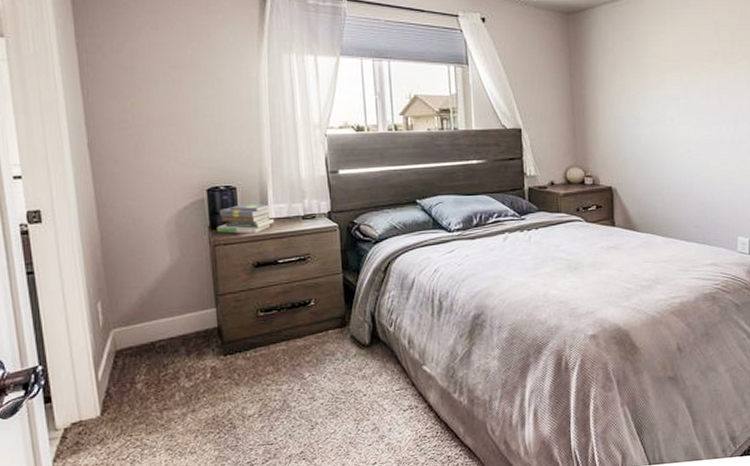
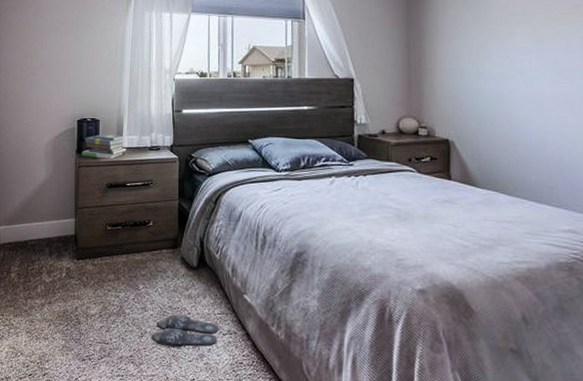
slippers: none [325,397,399,434] -> present [152,314,219,346]

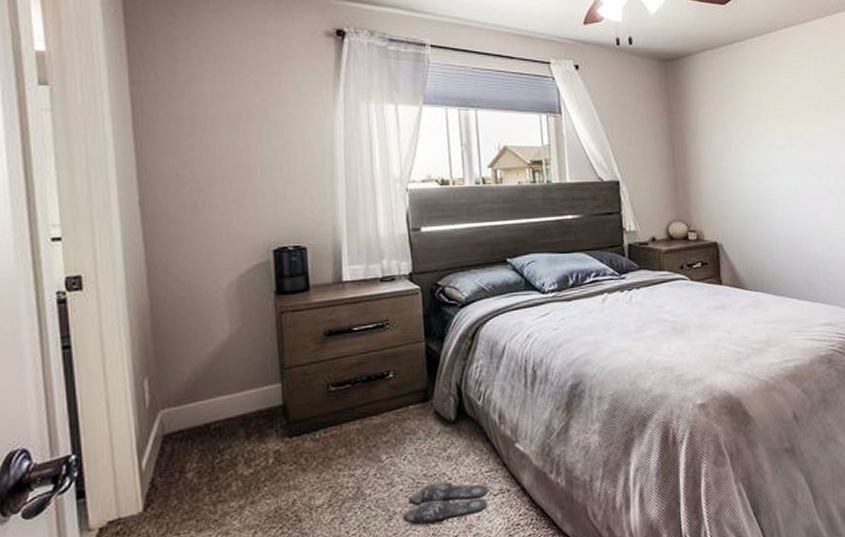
books: present [82,134,126,160] -> none [284,265,348,299]

